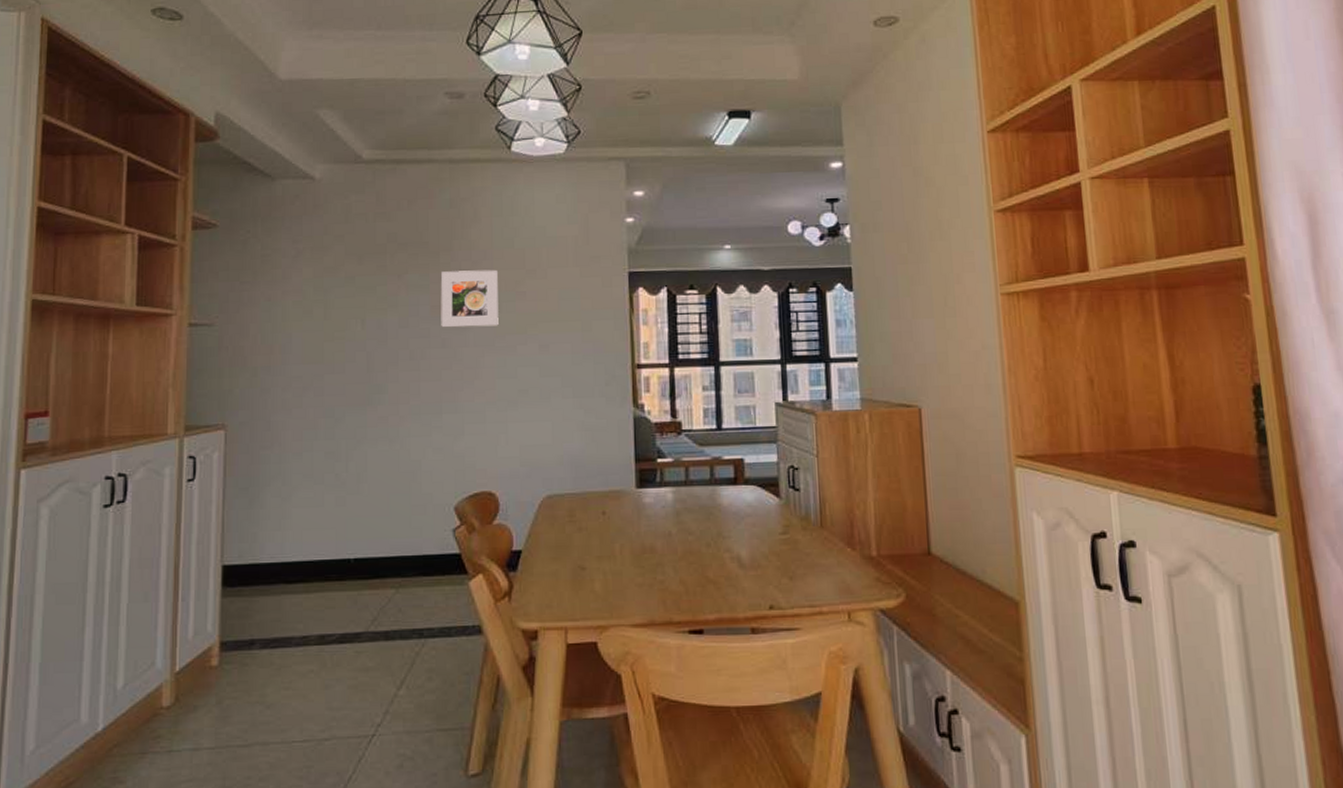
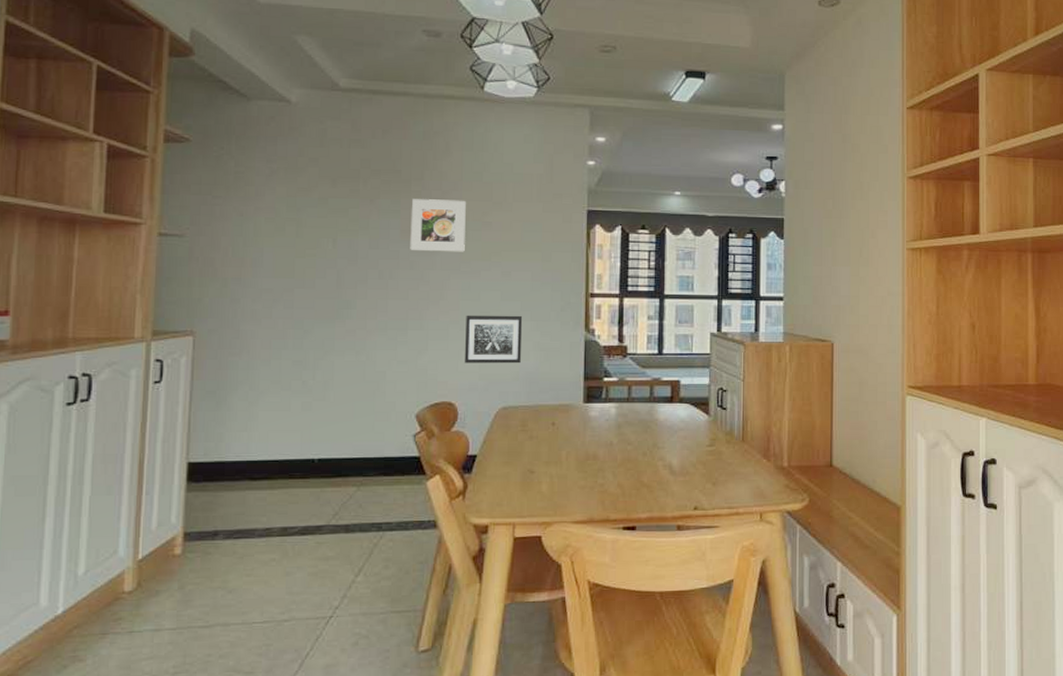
wall art: none [503,392,565,448] -> present [465,315,523,364]

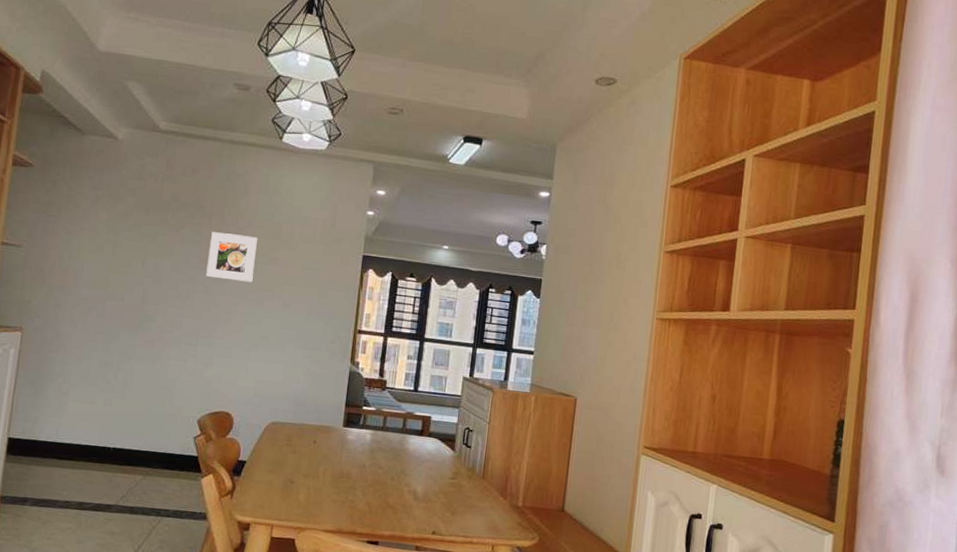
wall art: present [465,315,523,364] -> none [243,338,297,386]

